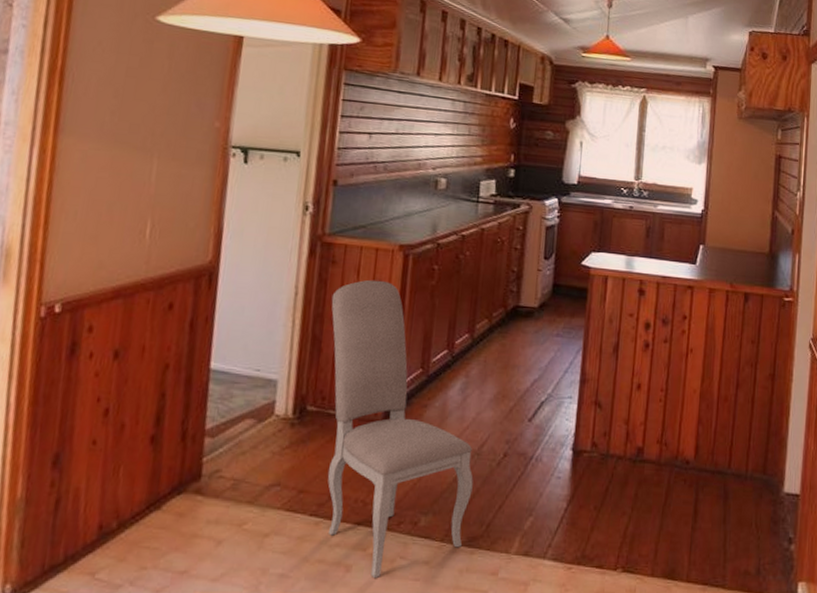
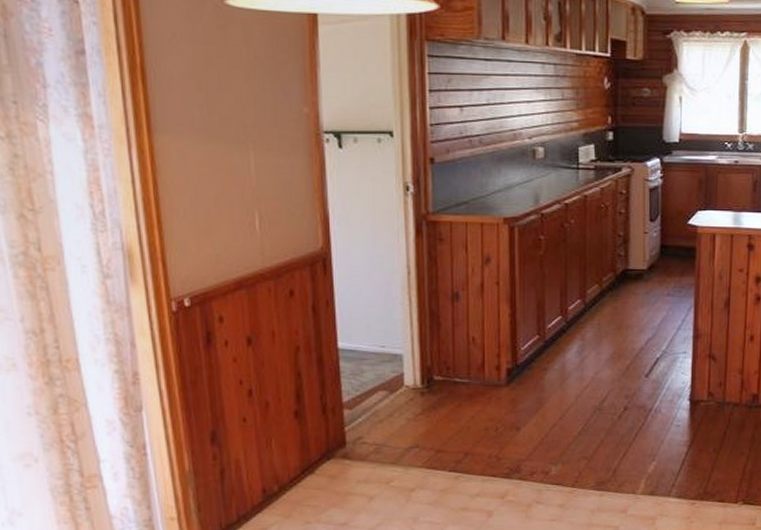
dining chair: present [327,279,474,579] -> none [443,254,597,521]

